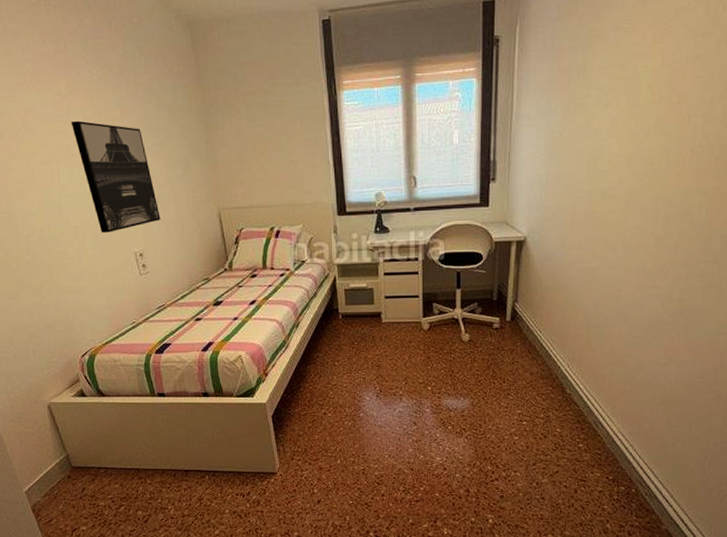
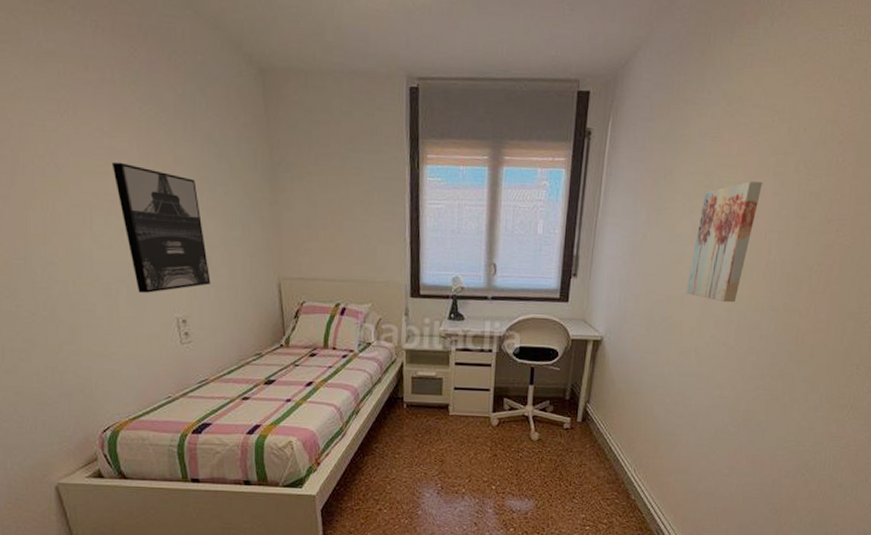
wall art: none [608,66,682,192] -> present [686,181,762,303]

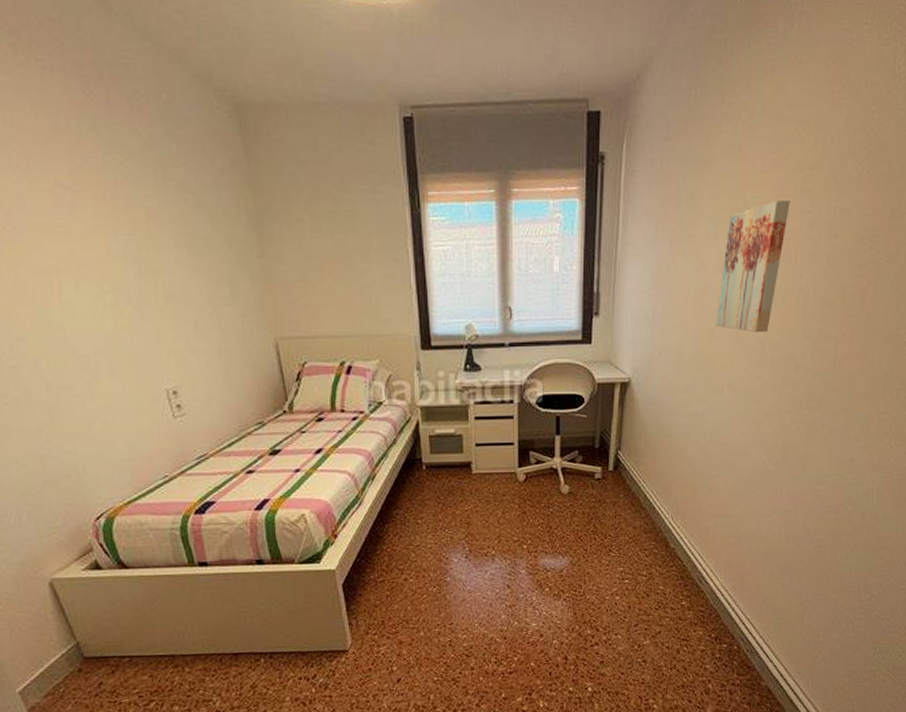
wall art: present [111,161,211,293] -> none [76,220,200,364]

